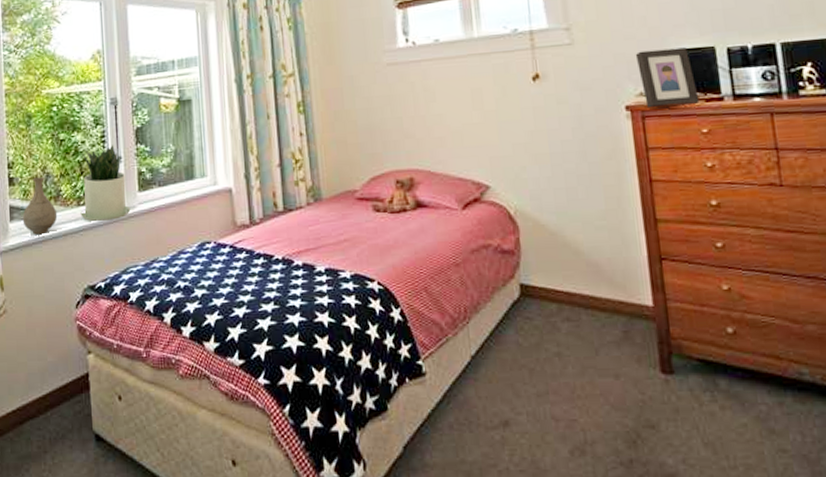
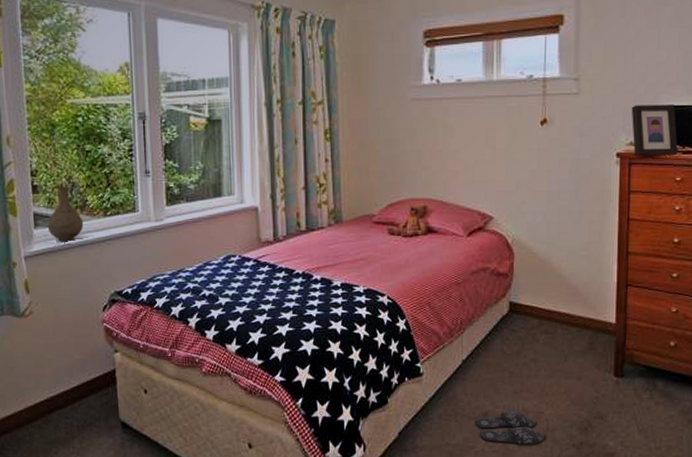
planter: present [80,145,131,222] -> none [107,159,158,232]
slippers: none [494,418,584,463] -> present [475,410,545,445]

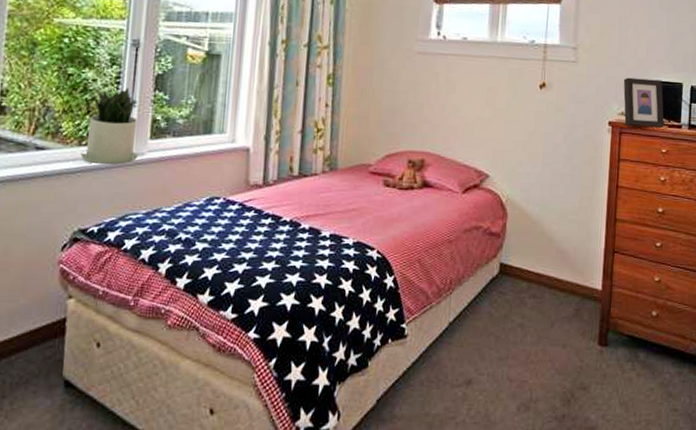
vase: present [47,186,84,242] -> none [10,109,54,171]
planter: none [107,159,158,232] -> present [80,87,139,165]
slippers: present [475,410,545,445] -> none [457,378,528,417]

